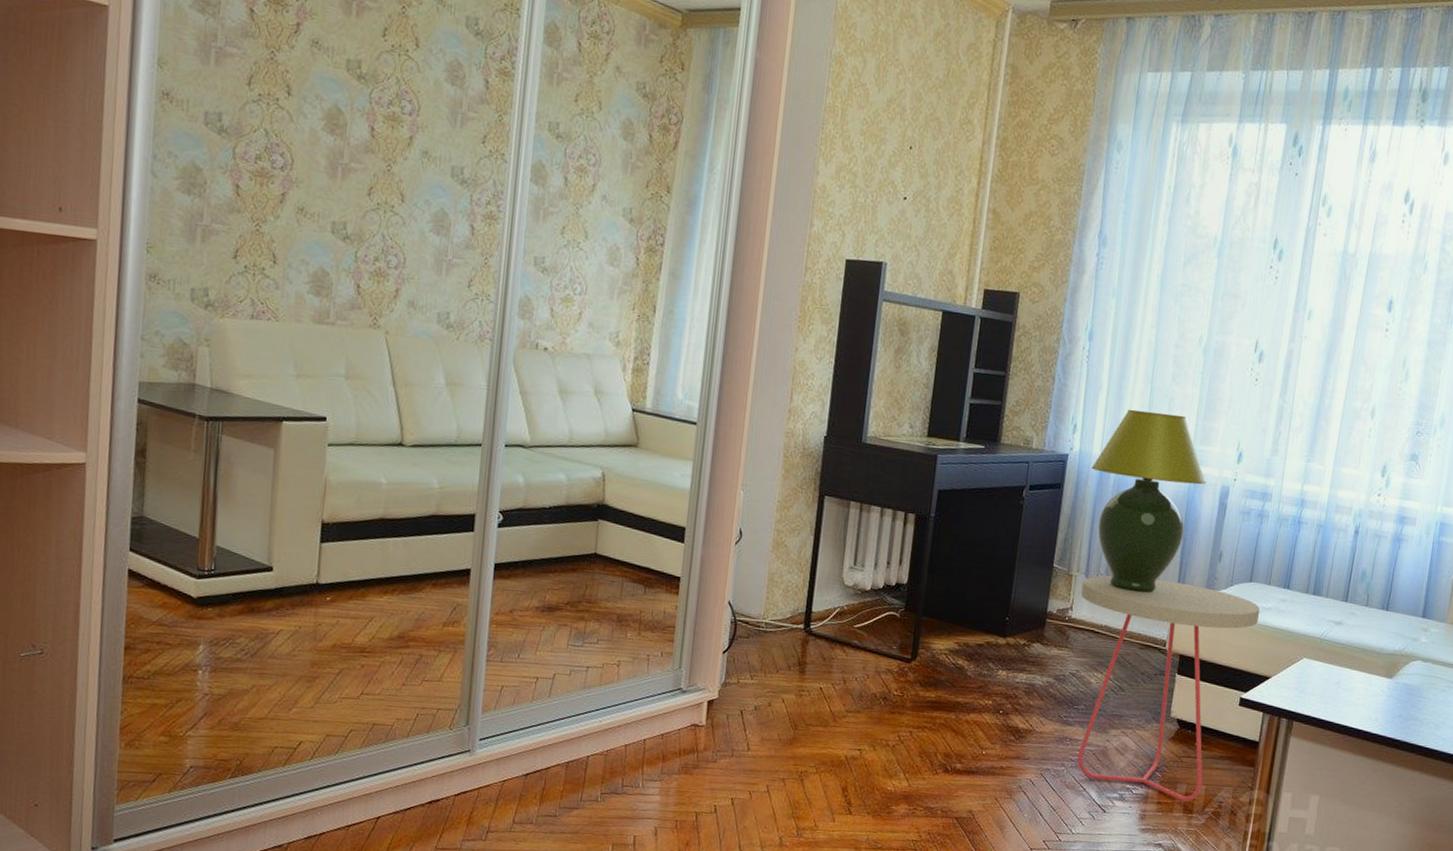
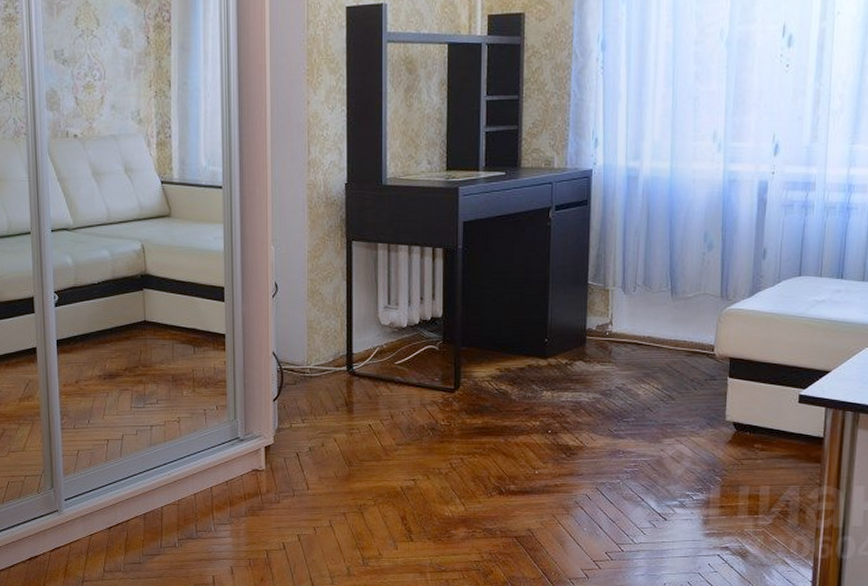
side table: present [1077,575,1260,802] -> none [620,284,813,503]
table lamp: present [1091,409,1207,593] -> none [617,114,742,300]

